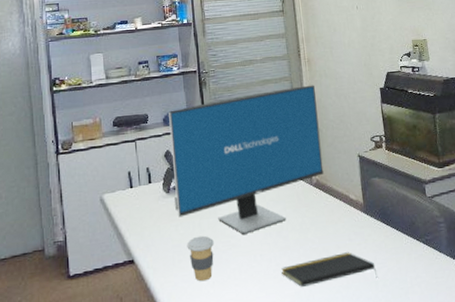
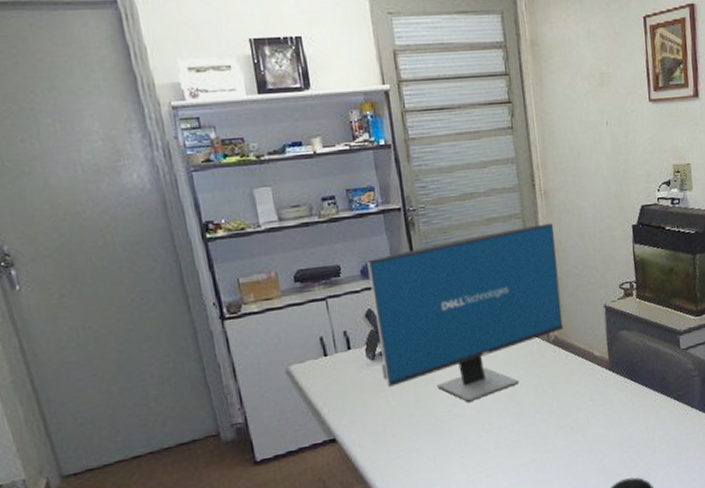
coffee cup: present [187,235,214,282] -> none [400,406,434,457]
notepad: present [281,252,378,287] -> none [514,413,623,454]

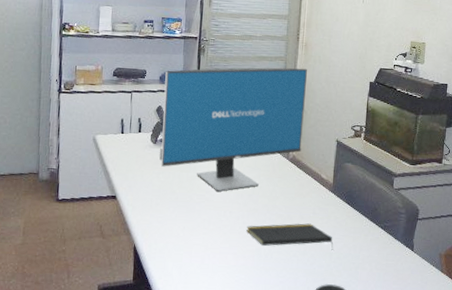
notepad: none [514,413,623,454] -> present [246,223,333,250]

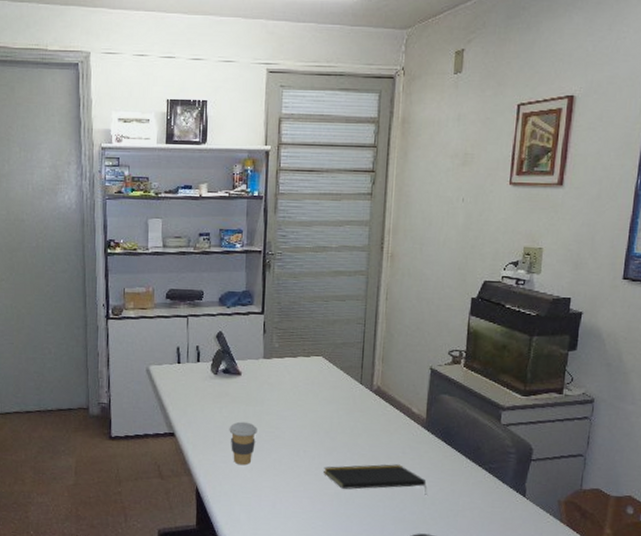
computer monitor: present [159,67,307,192] -> none [222,283,394,428]
coffee cup: none [165,186,190,225] -> present [229,421,257,466]

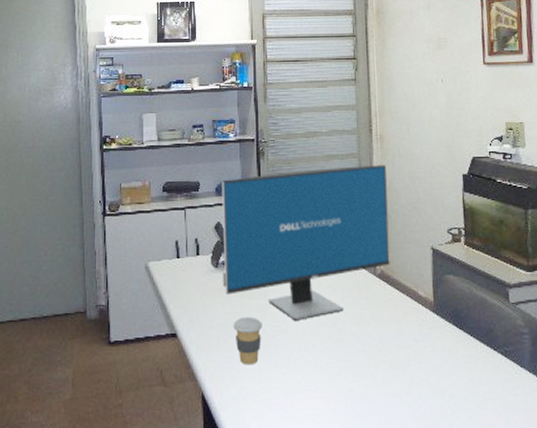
computer monitor: none [222,283,394,428] -> present [222,164,390,320]
notepad: present [324,464,427,495] -> none [335,354,445,386]

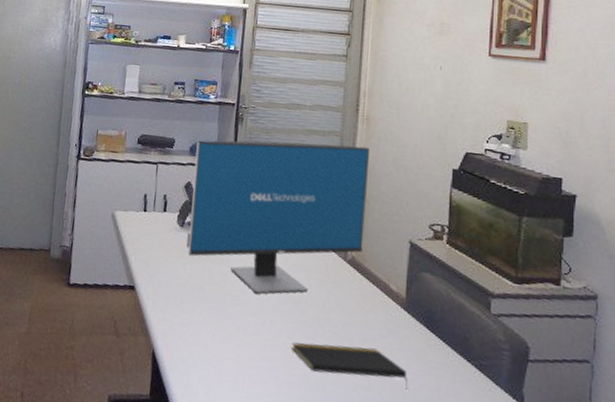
coffee cup: present [233,316,262,365] -> none [191,280,222,331]
notepad: none [335,354,445,386] -> present [292,342,408,390]

